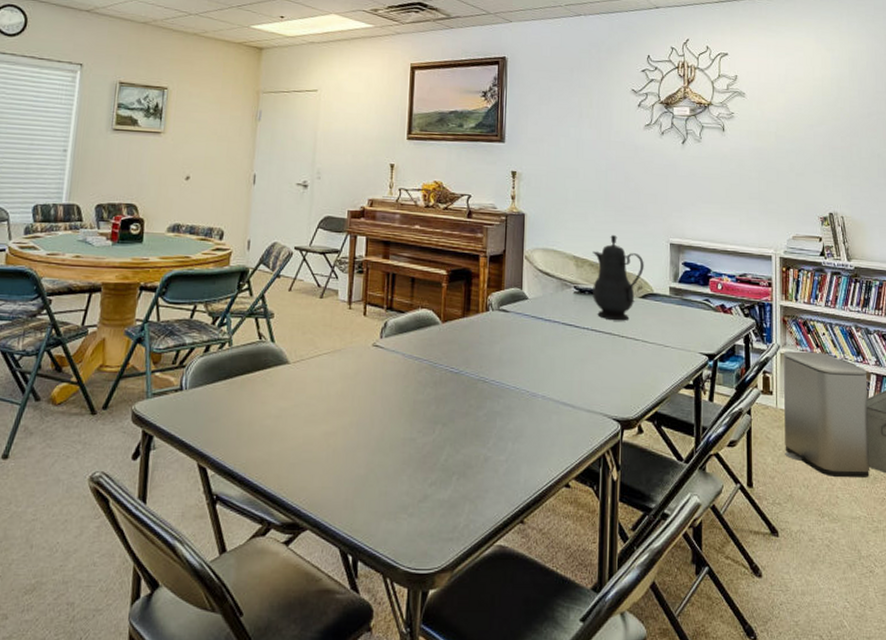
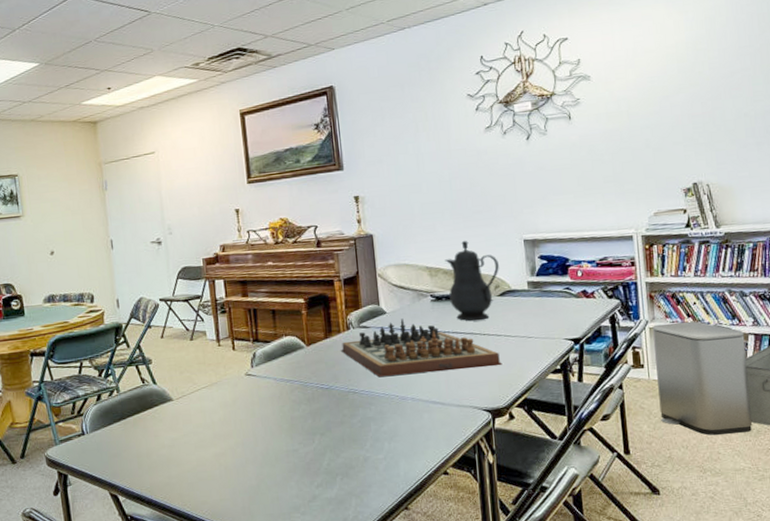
chess set: none [477,307,637,372] -> present [341,318,503,377]

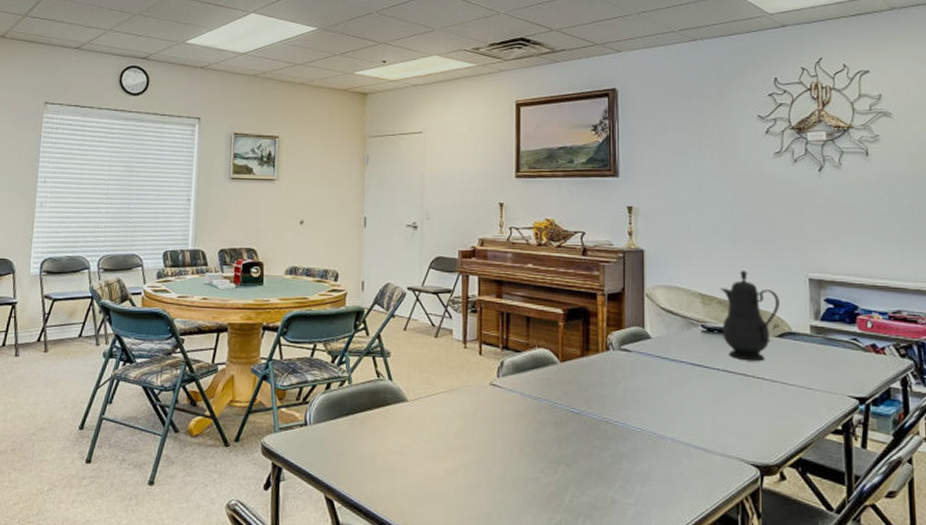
chess set: present [341,318,503,377] -> none [598,347,777,415]

